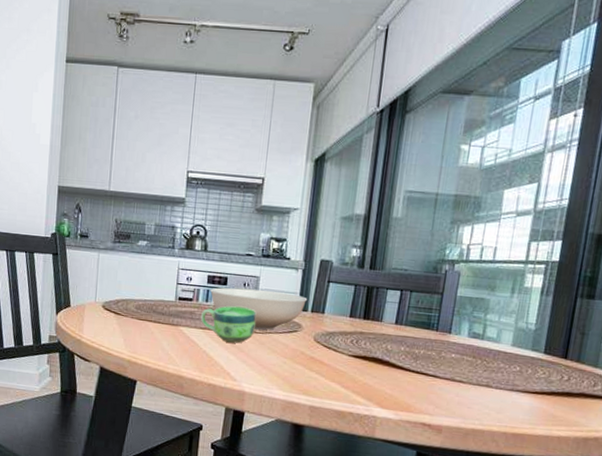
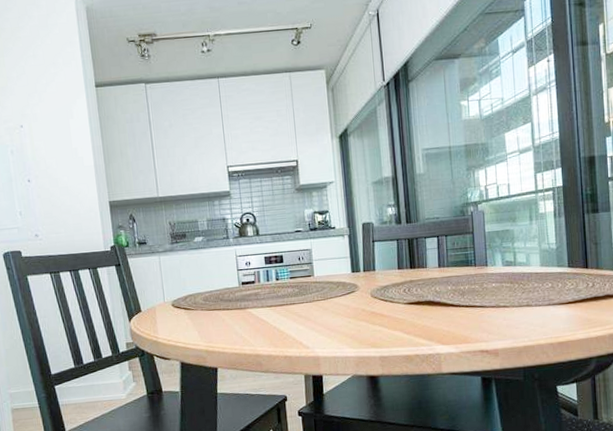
cup: present [200,306,257,343] -> none [265,279,317,315]
bowl: present [210,287,308,330] -> none [269,258,358,298]

